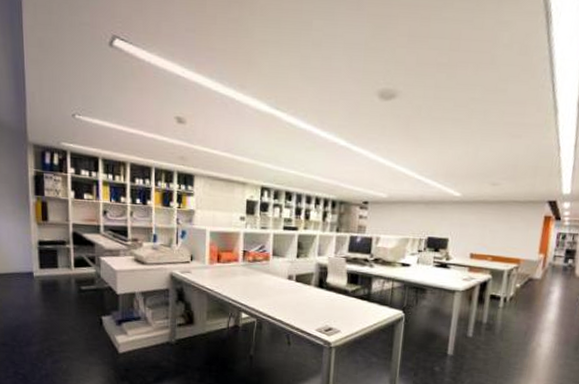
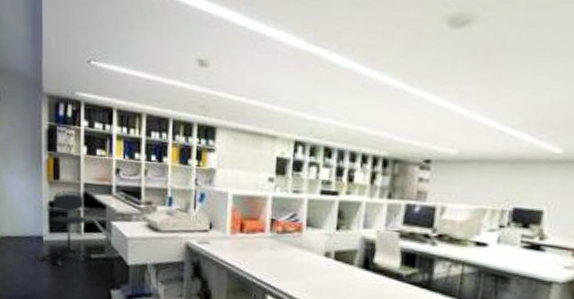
office chair: none [32,231,82,298] -> present [41,191,91,266]

